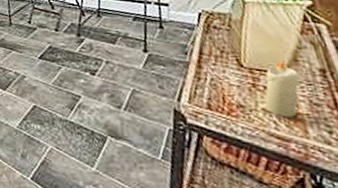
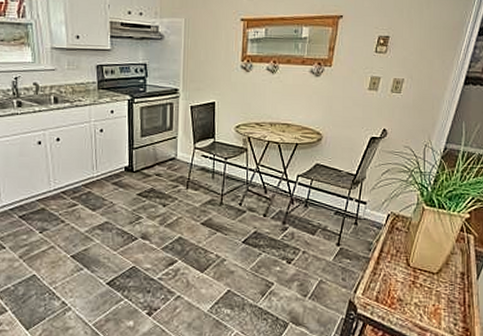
candle: present [264,61,301,117] -> none [417,263,446,311]

